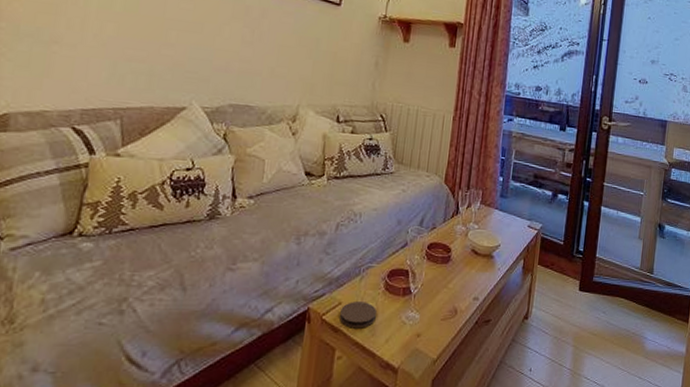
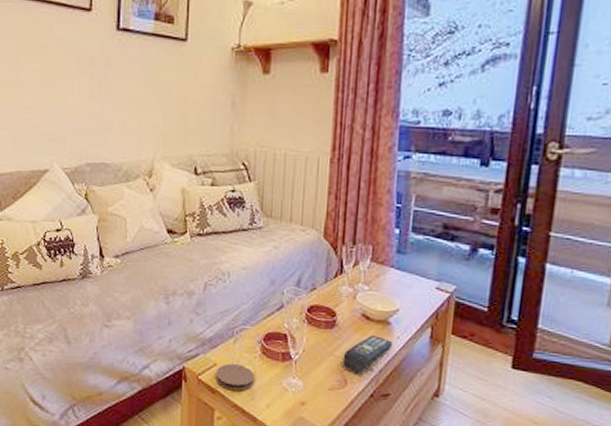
remote control: none [454,268,495,303] -> present [342,335,393,373]

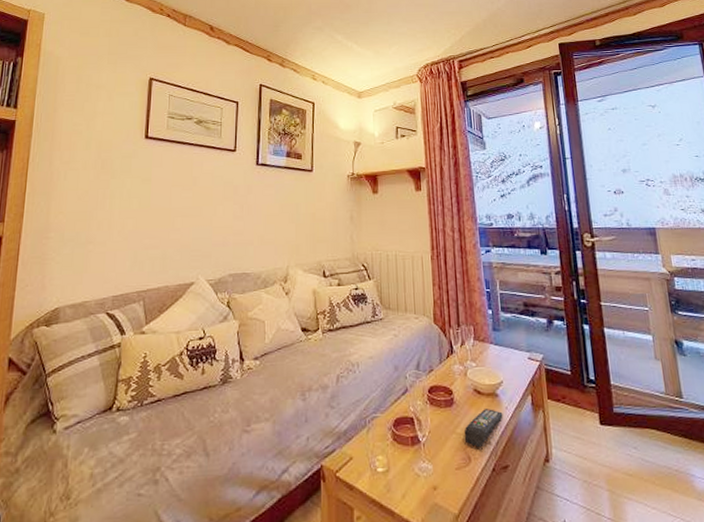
coaster: present [216,364,256,391] -> none [353,455,389,485]

